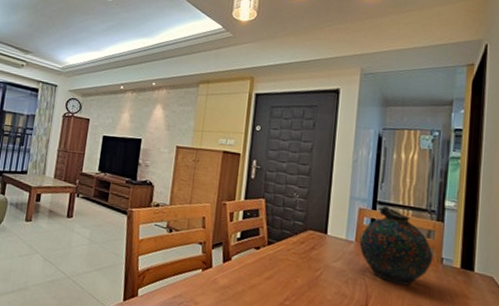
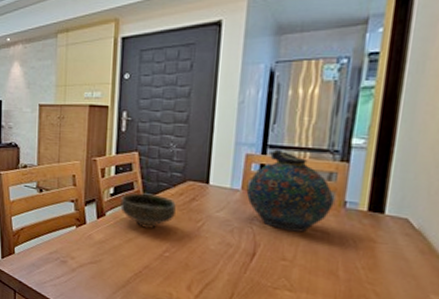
bowl: none [246,238,297,276] -> present [120,193,176,229]

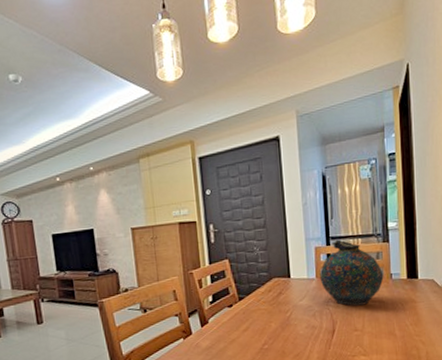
bowl: present [120,193,176,229] -> none [219,295,268,327]

